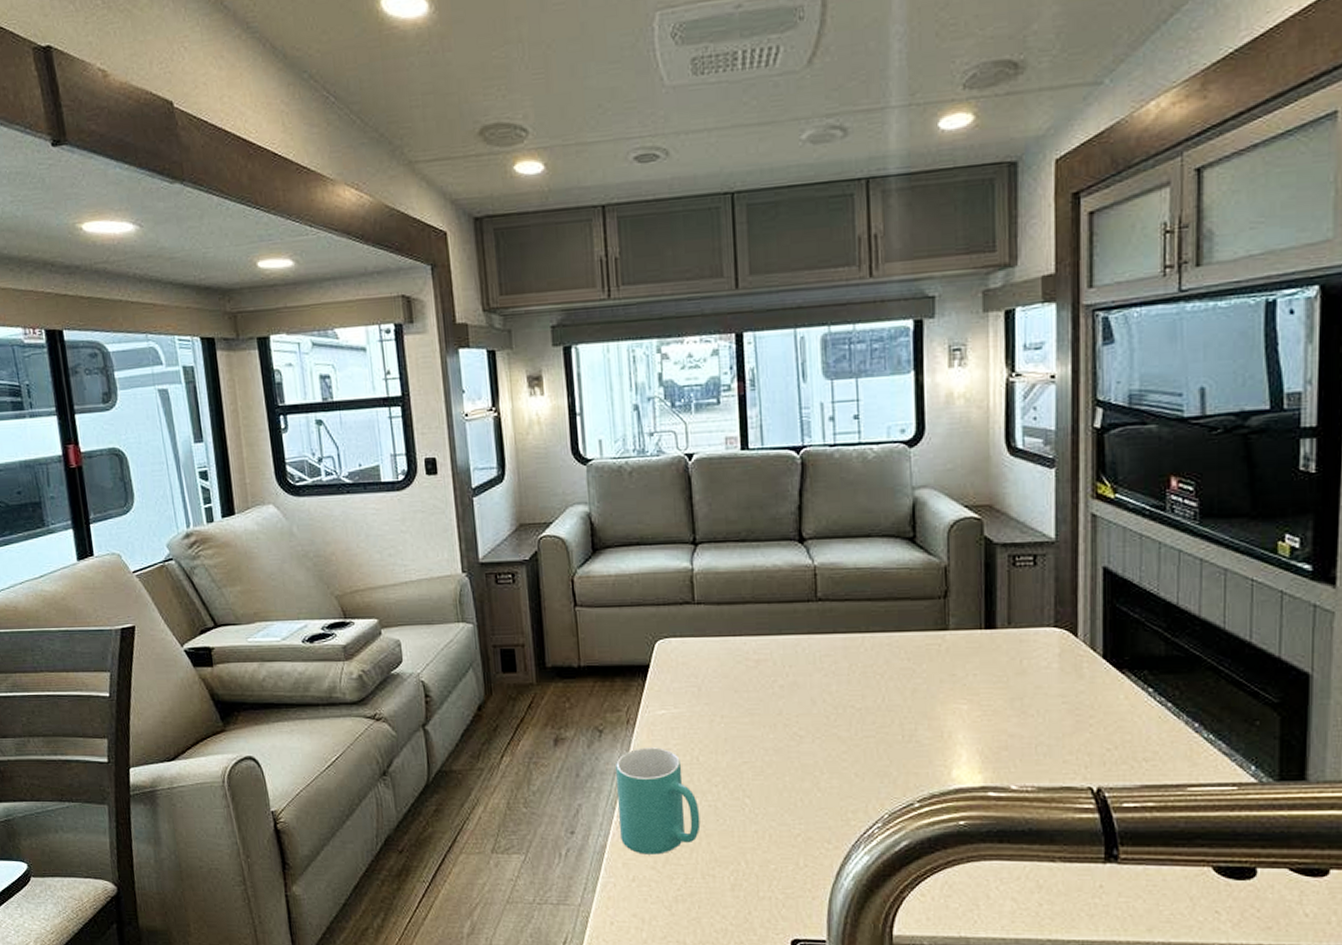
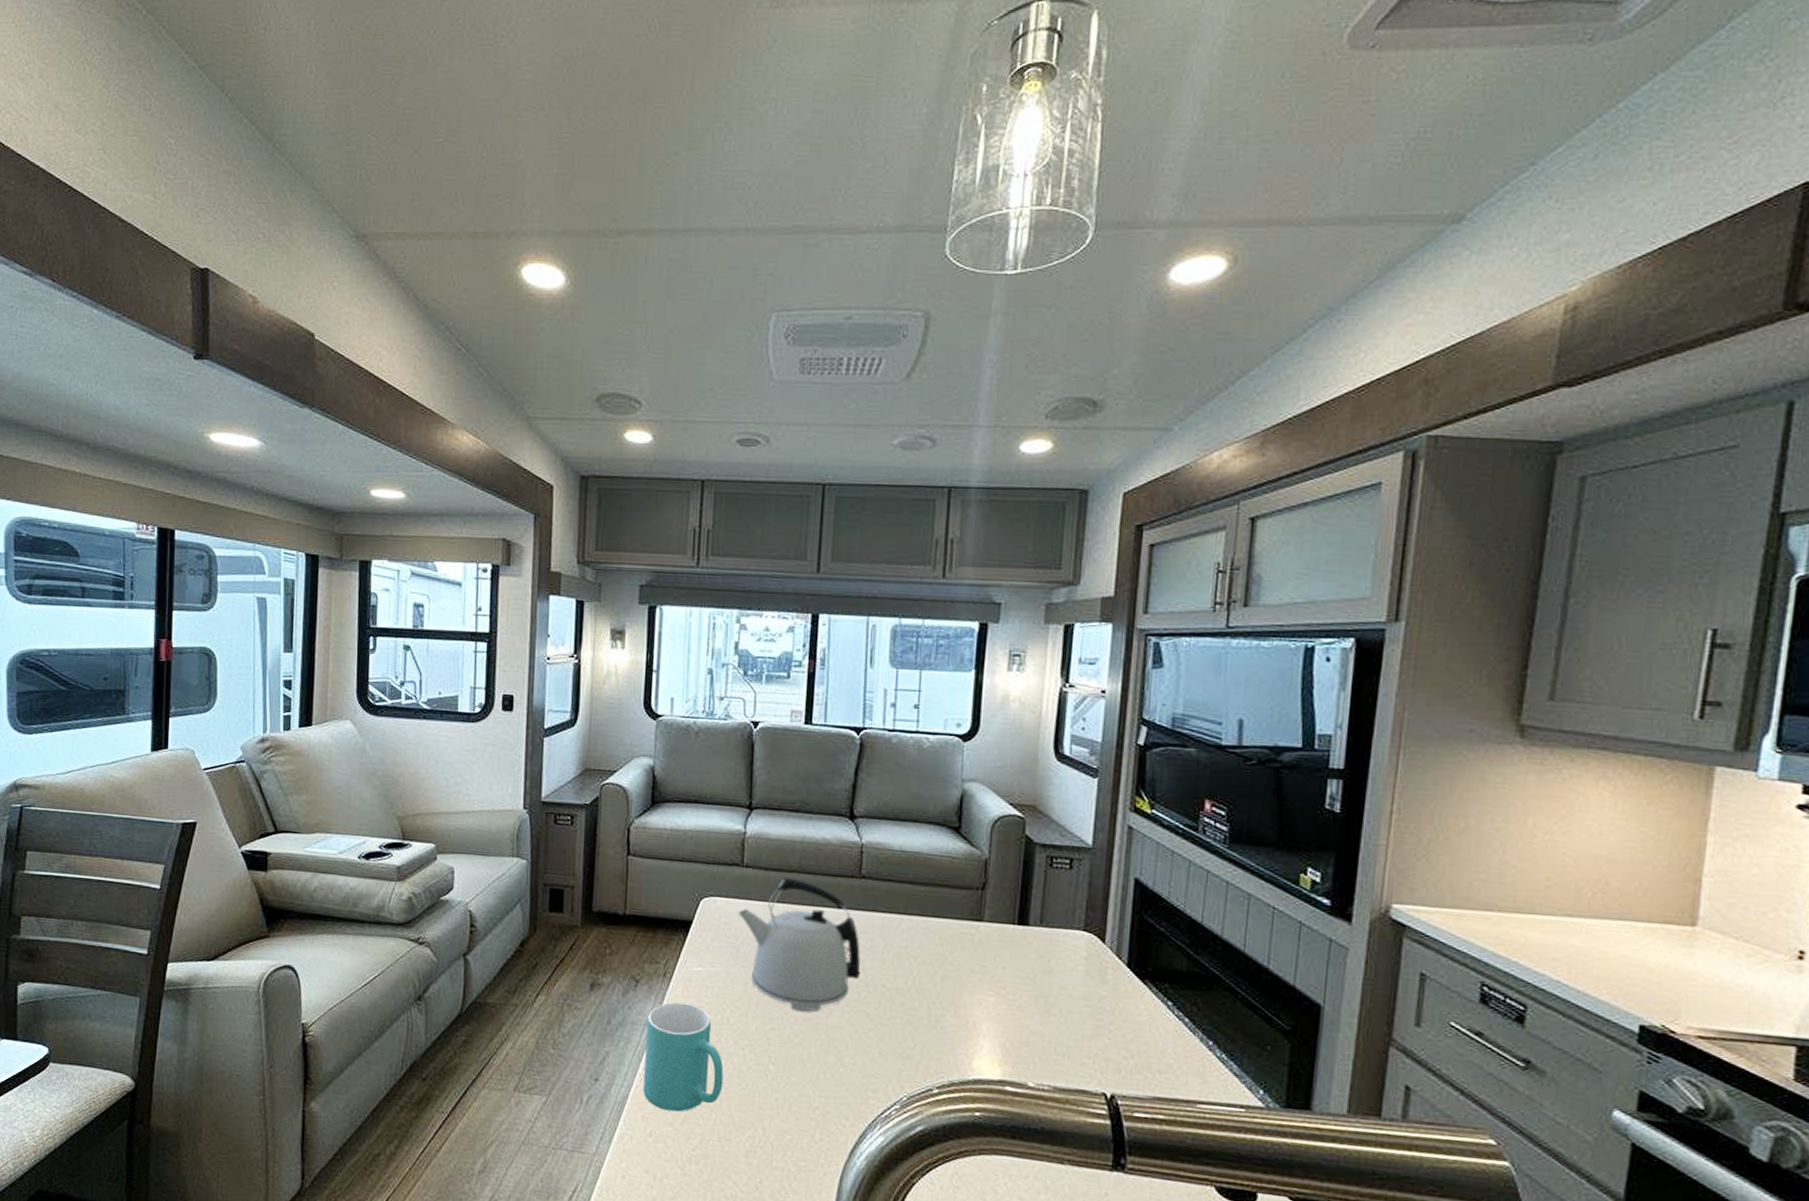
kettle: none [695,609,828,740] -> present [738,877,861,1011]

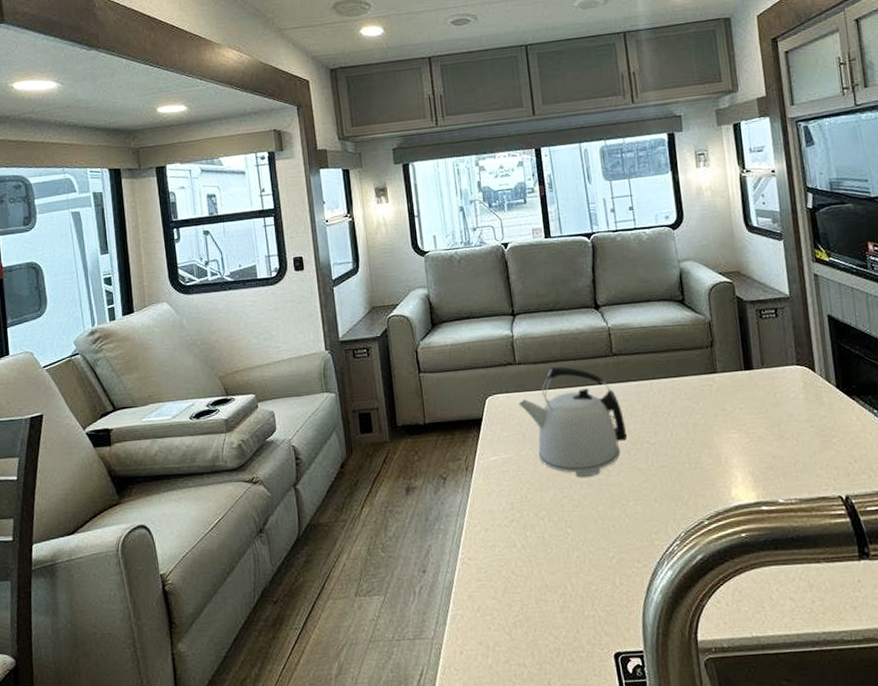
mug: present [643,1002,724,1112] -> none [458,489,532,586]

